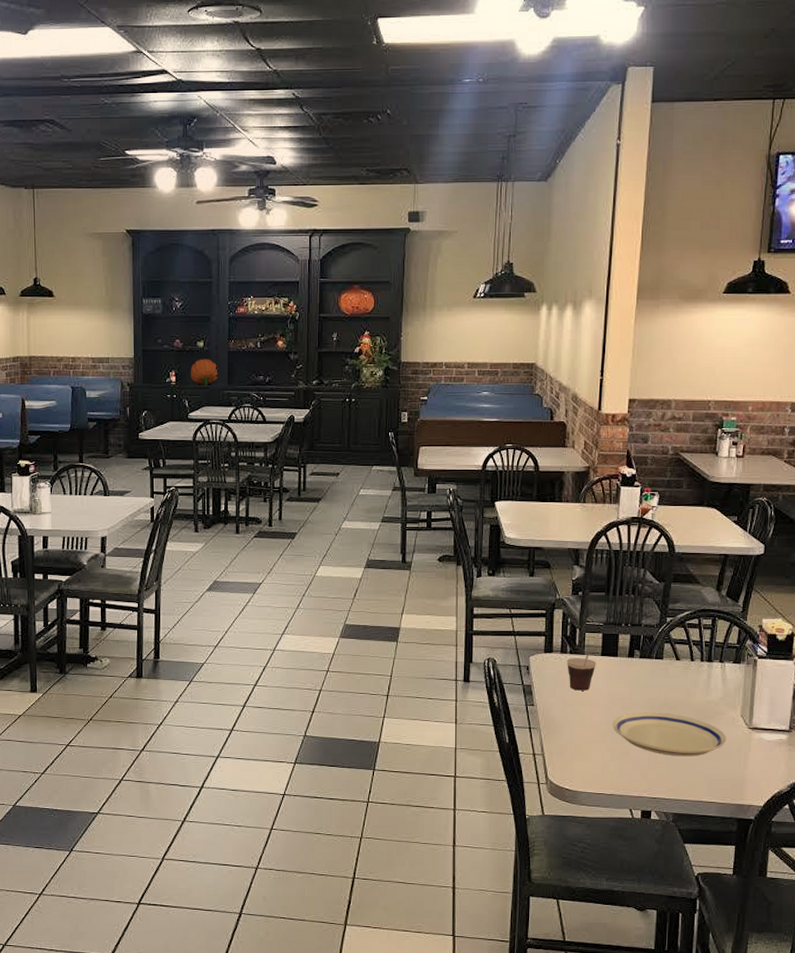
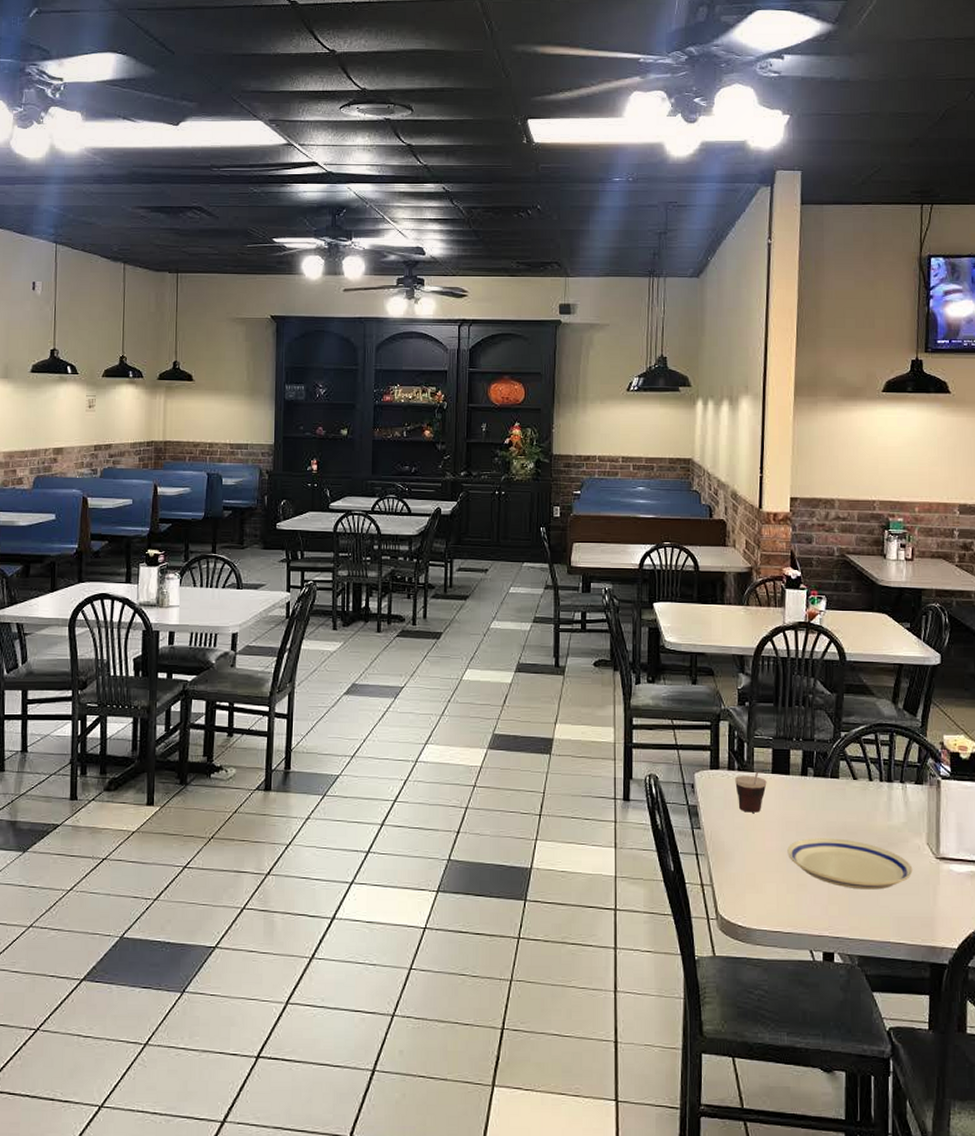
decorative pumpkin: present [190,359,218,386] -> none [332,447,362,476]

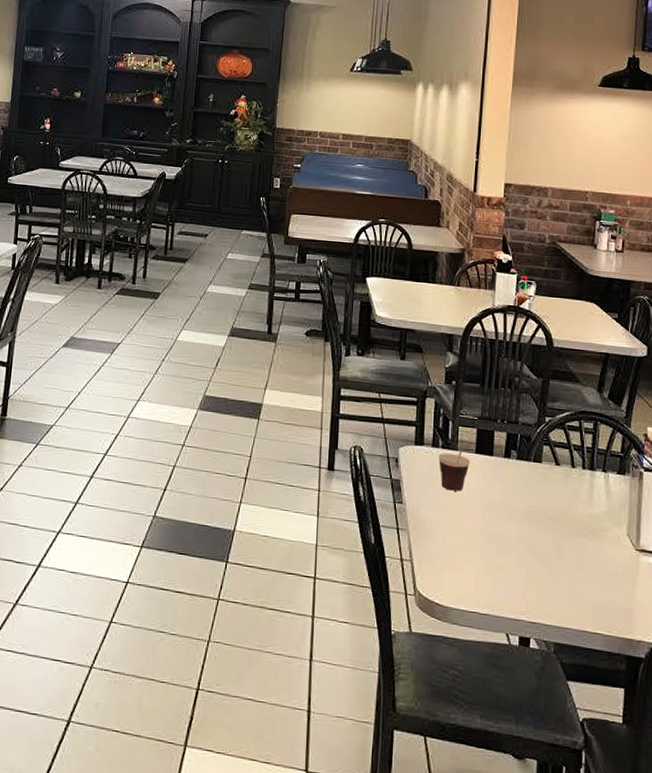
plate: present [787,838,913,890] -> none [487,520,612,578]

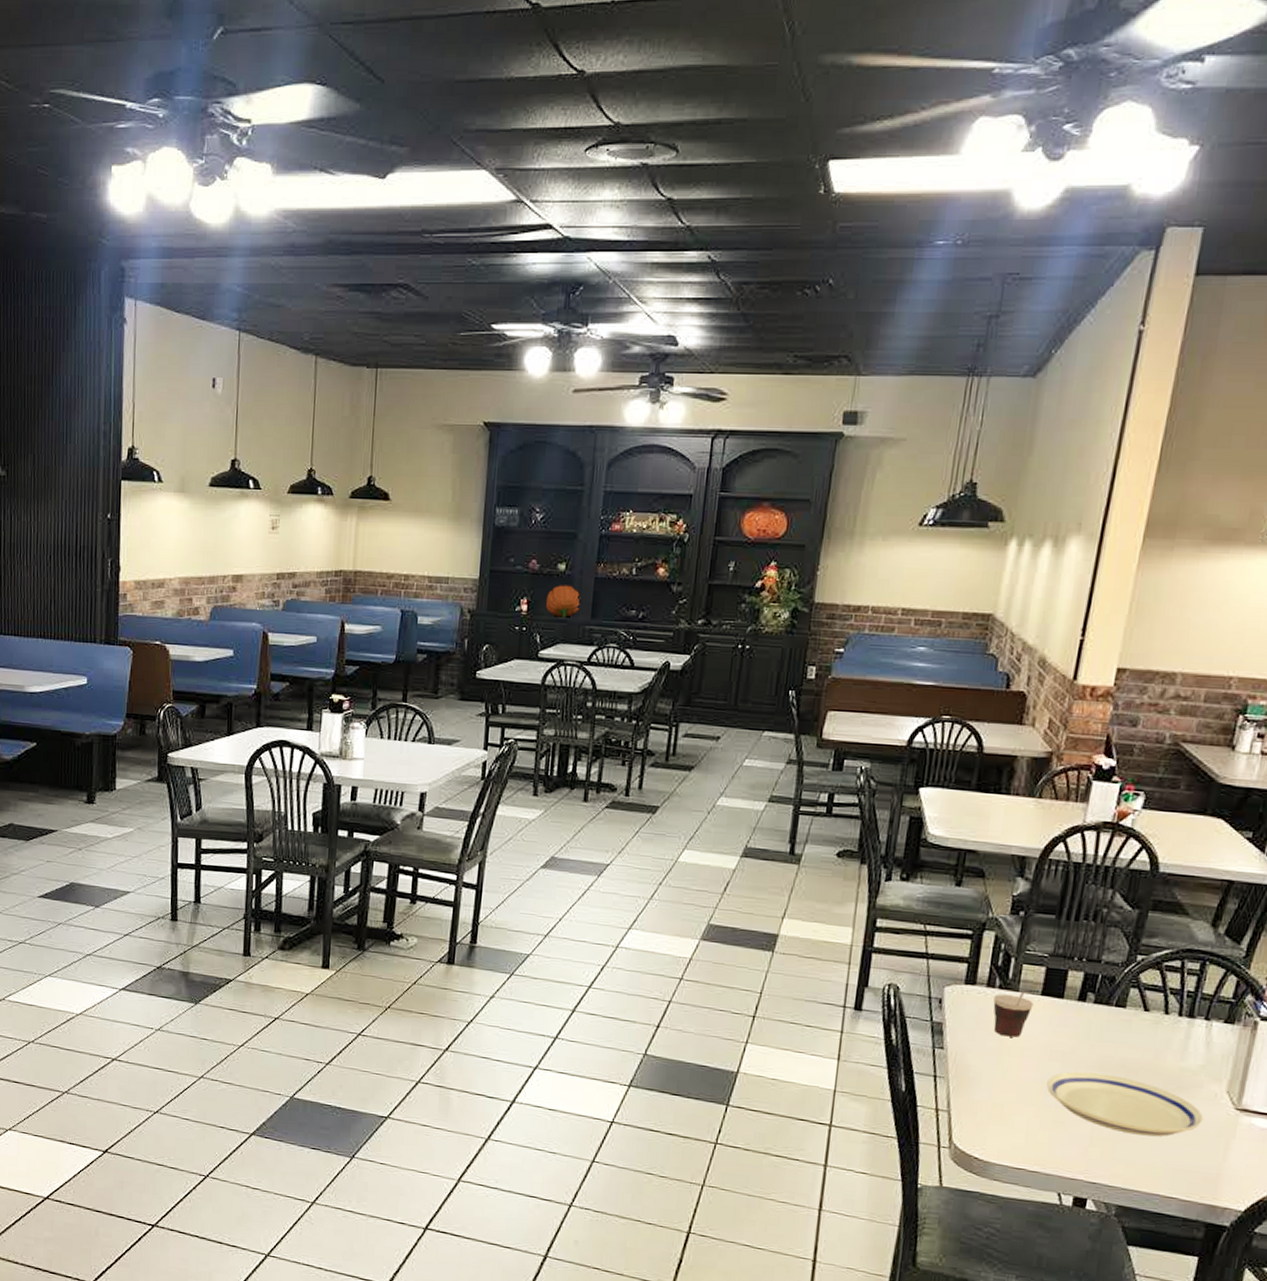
decorative pumpkin: none [64,109,93,136] -> present [545,585,581,619]
plate: none [487,520,612,578] -> present [1046,1071,1204,1137]

